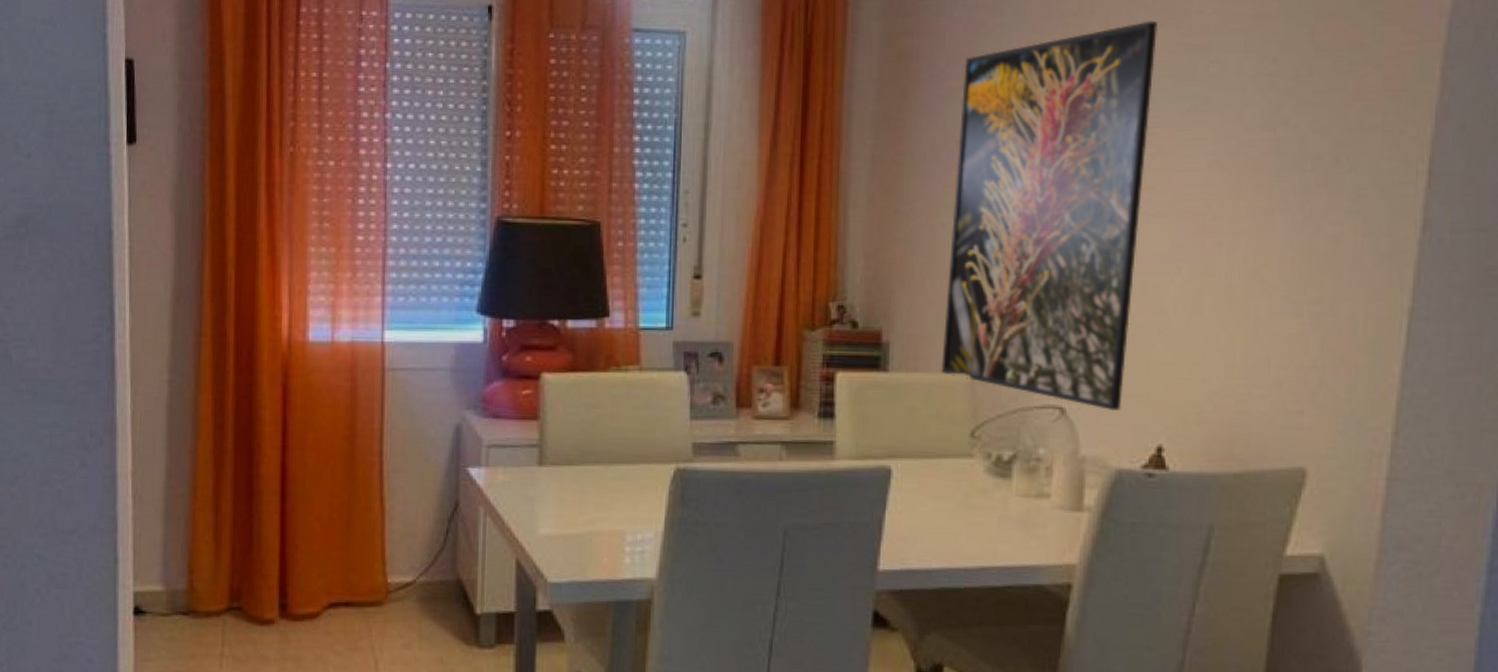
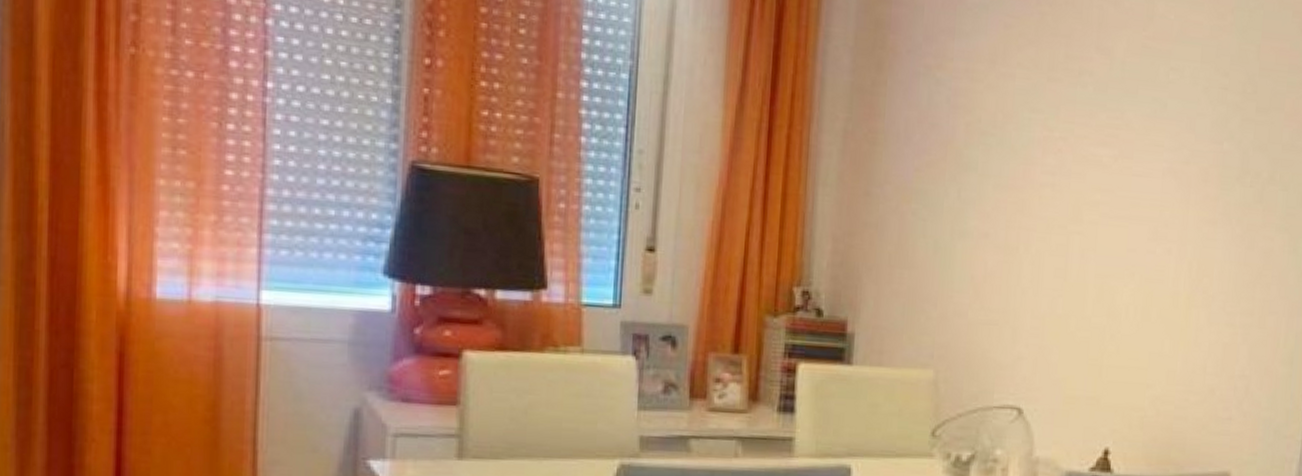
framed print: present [940,20,1157,410] -> none [904,19,1126,413]

